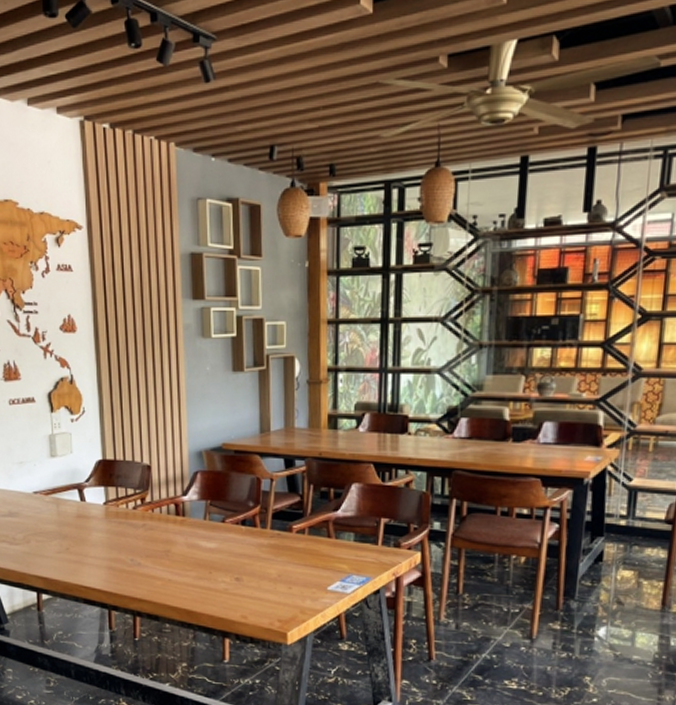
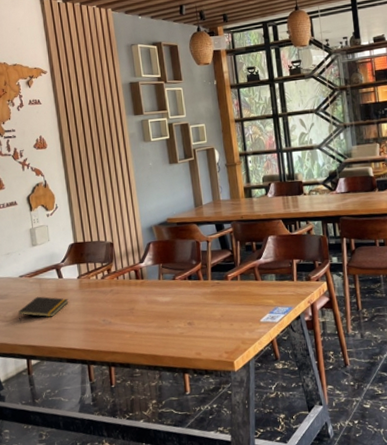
notepad: none [30,519,91,547] -> present [18,296,69,321]

